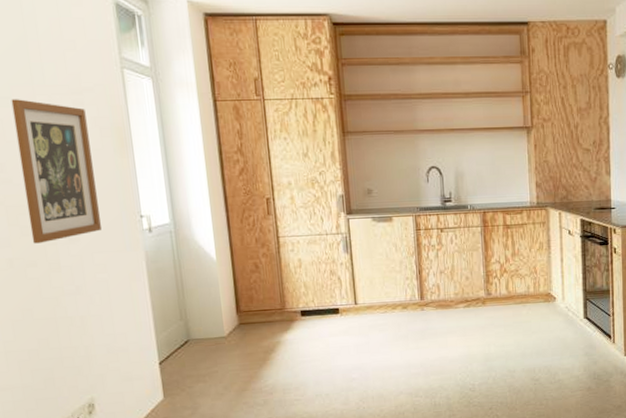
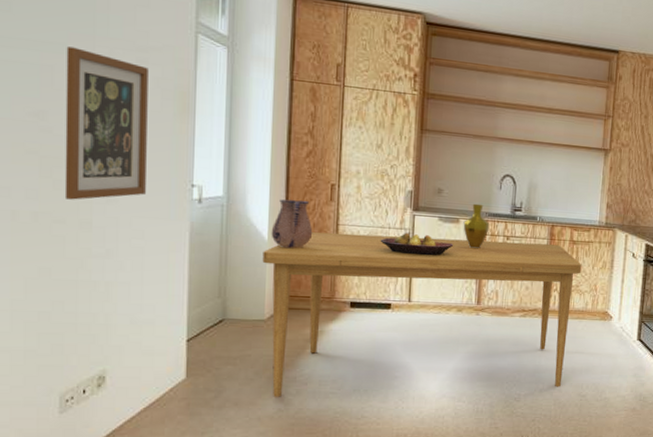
dining table: none [213,230,519,409] -> present [262,232,582,397]
ceramic pitcher: none [218,218,257,266] -> present [271,199,313,249]
fruit bowl: none [319,237,391,259] -> present [380,232,454,256]
vase: none [396,199,423,246] -> present [463,203,490,249]

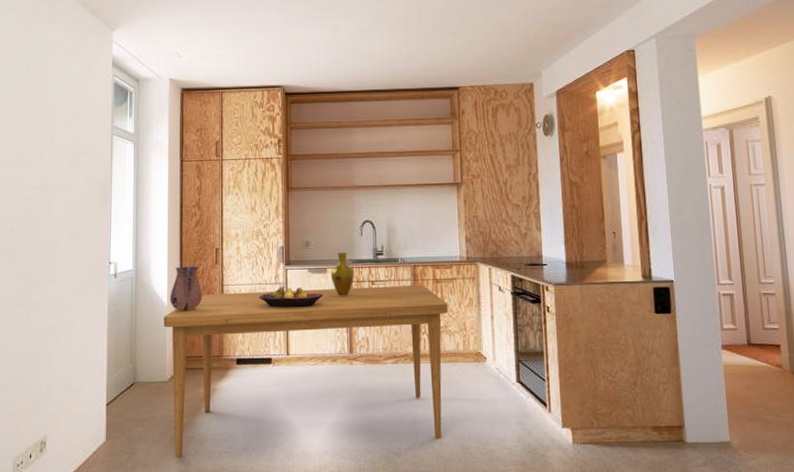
wall art: present [64,46,148,200] -> none [21,161,79,285]

